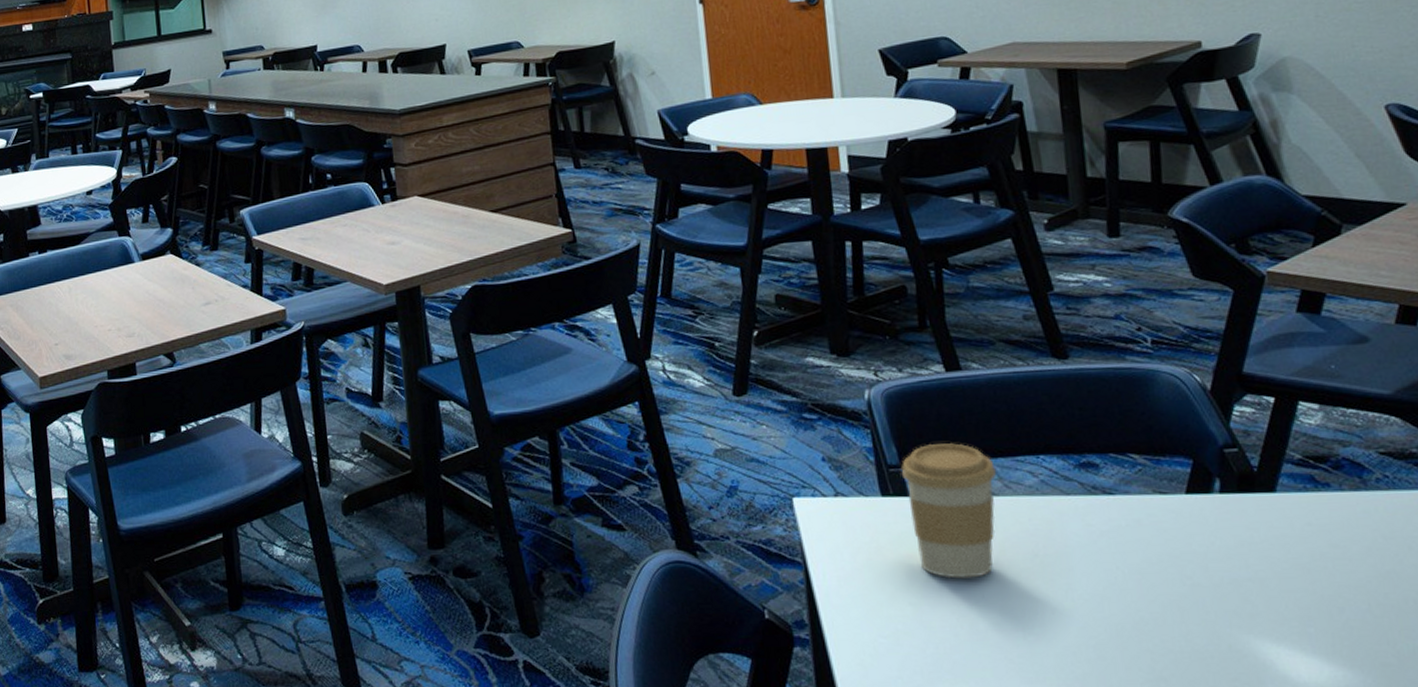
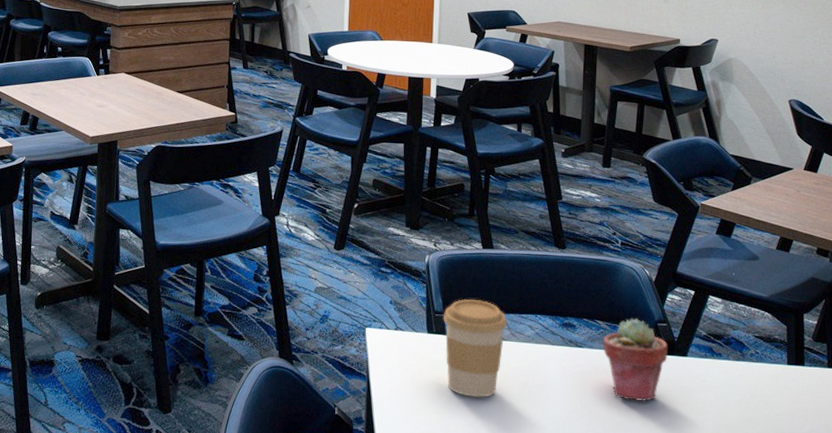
potted succulent: none [1142,444,1246,563] -> present [602,318,669,401]

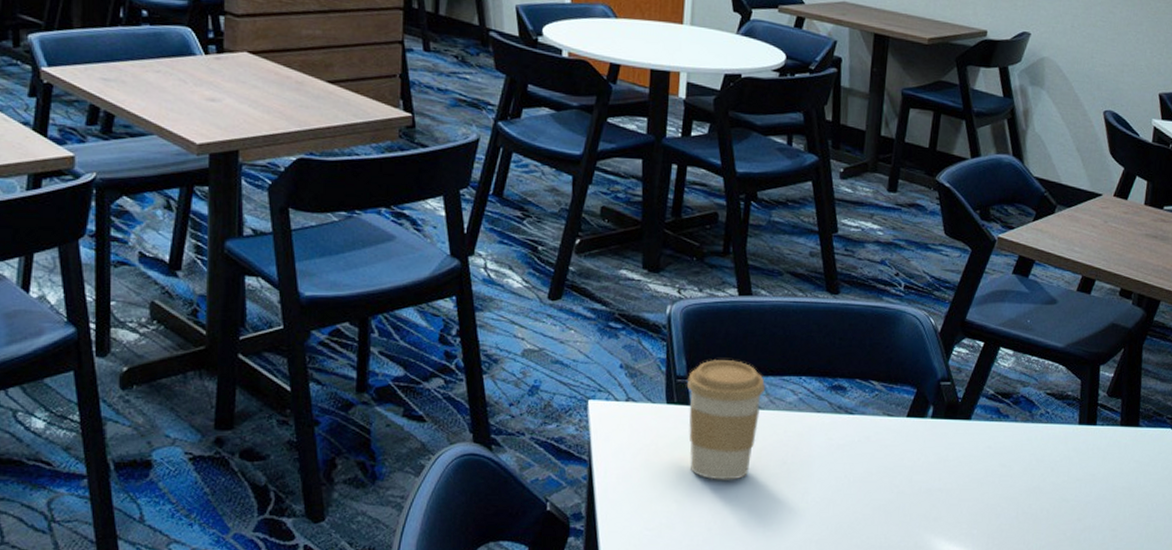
potted succulent: present [602,318,669,401] -> none [876,376,951,474]

